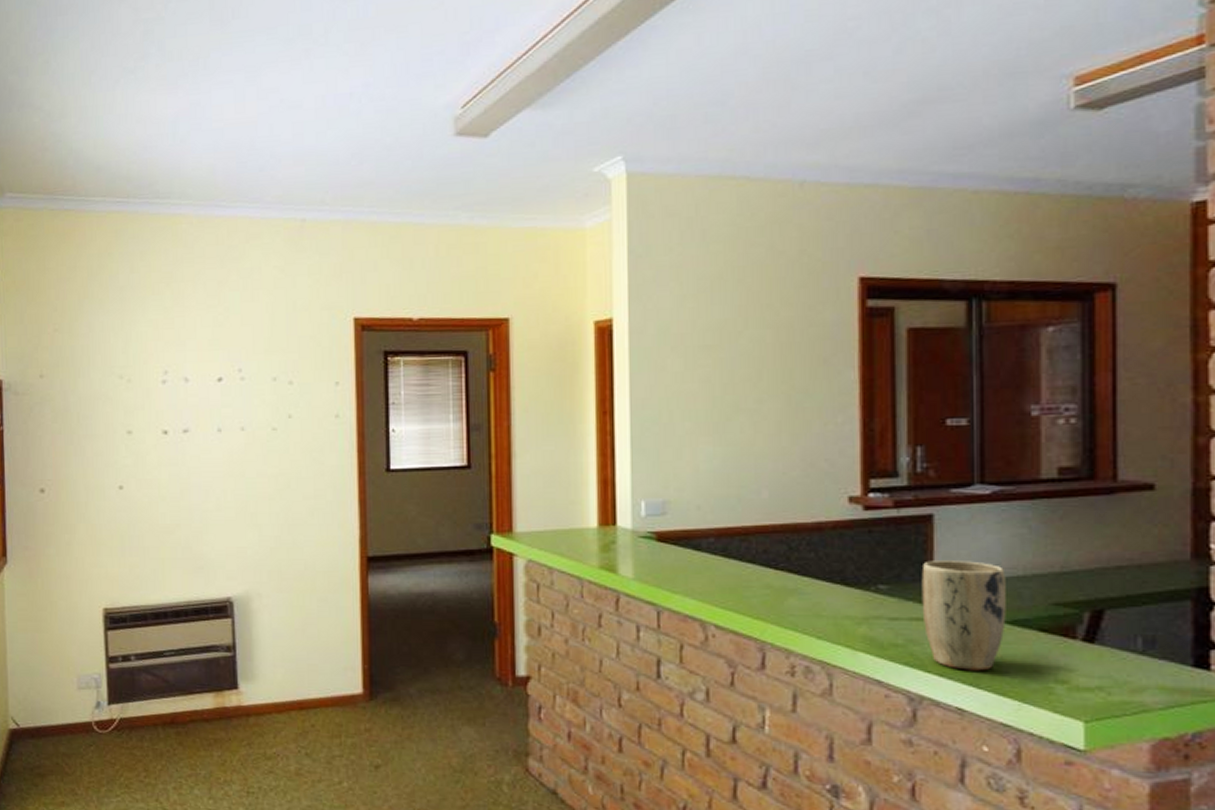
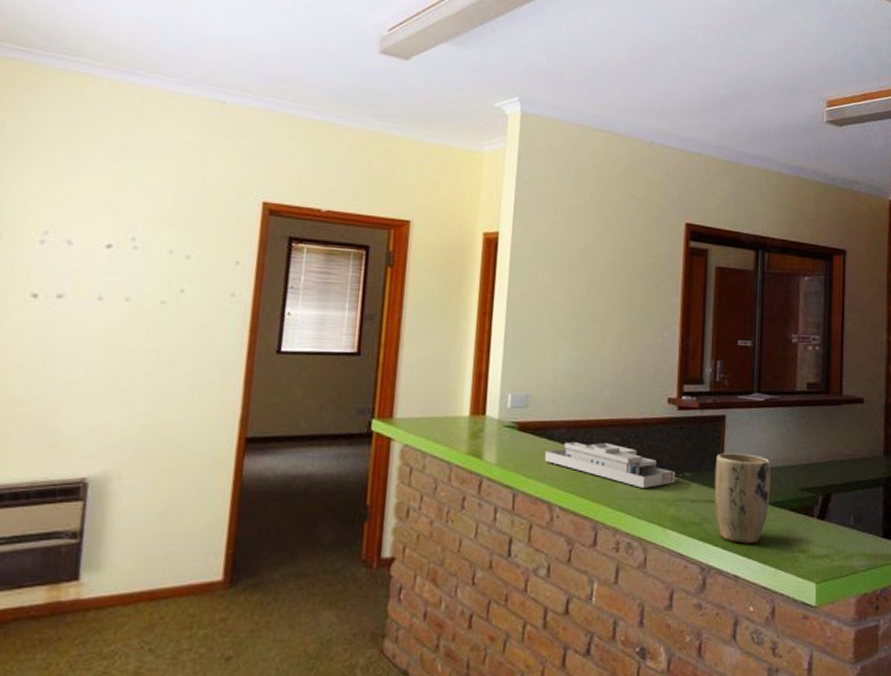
desk organizer: none [691,551,865,604] -> present [544,441,675,488]

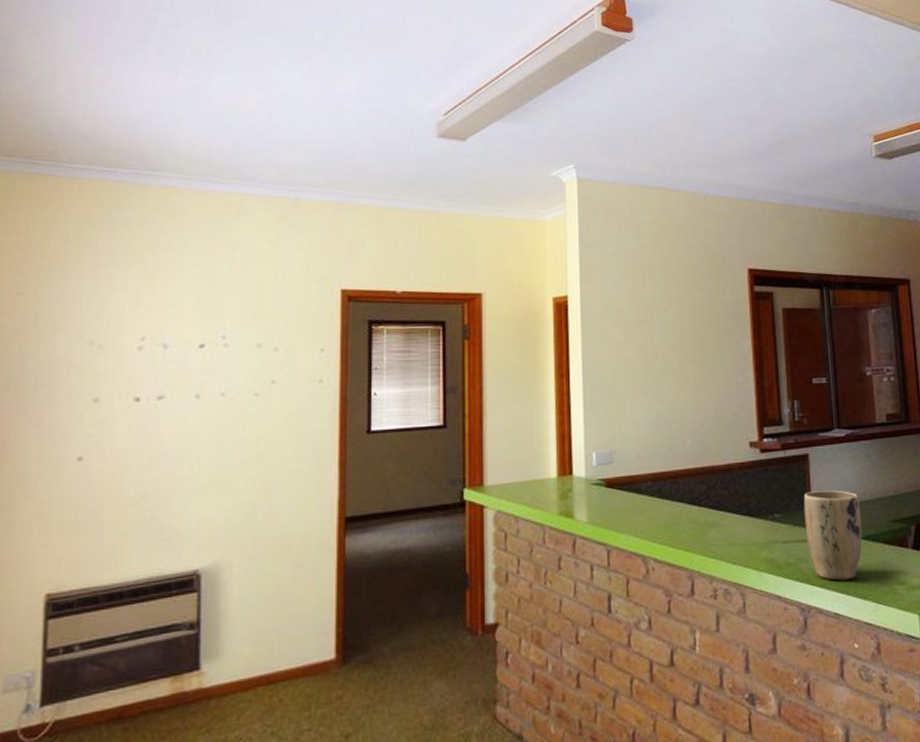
desk organizer: present [544,441,675,488] -> none [634,491,765,533]

